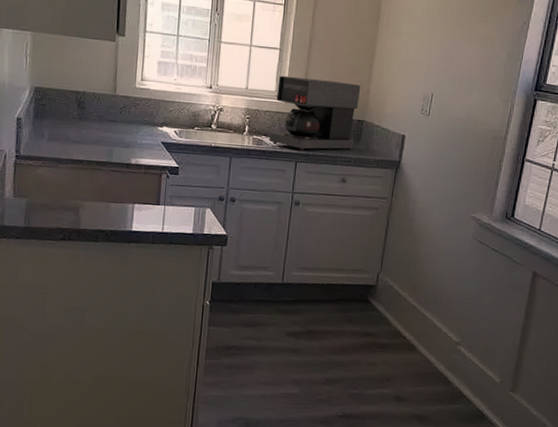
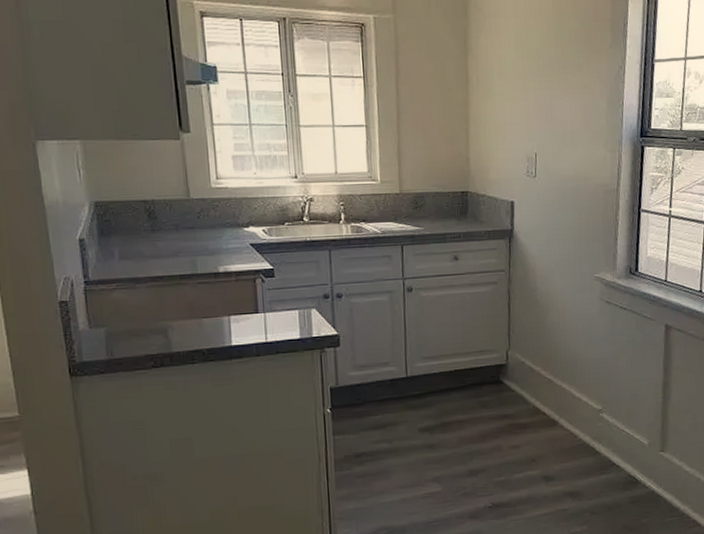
coffee maker: present [268,75,361,152] -> none [368,153,461,233]

